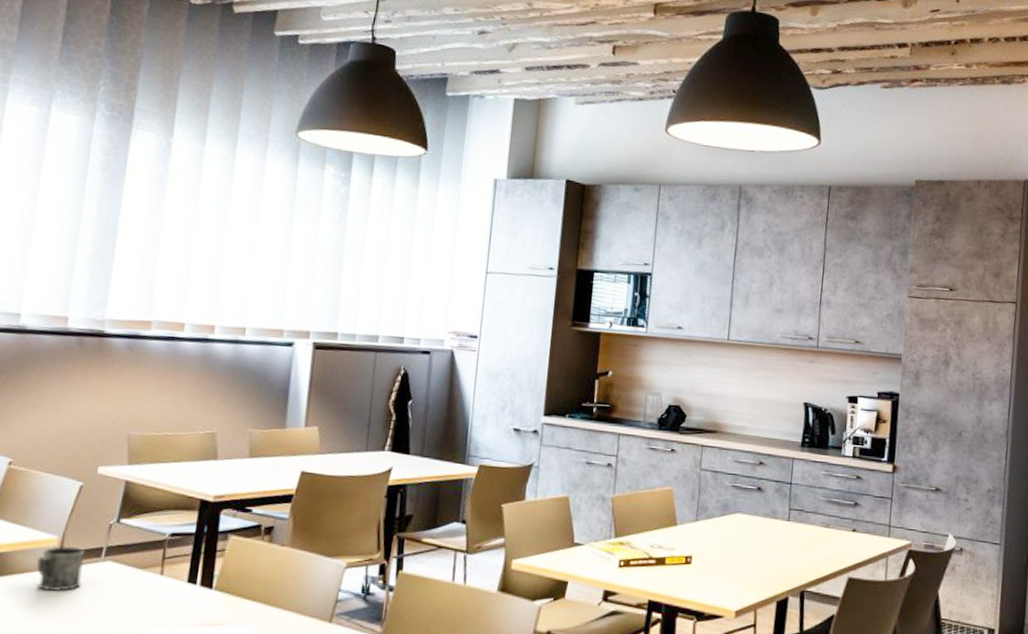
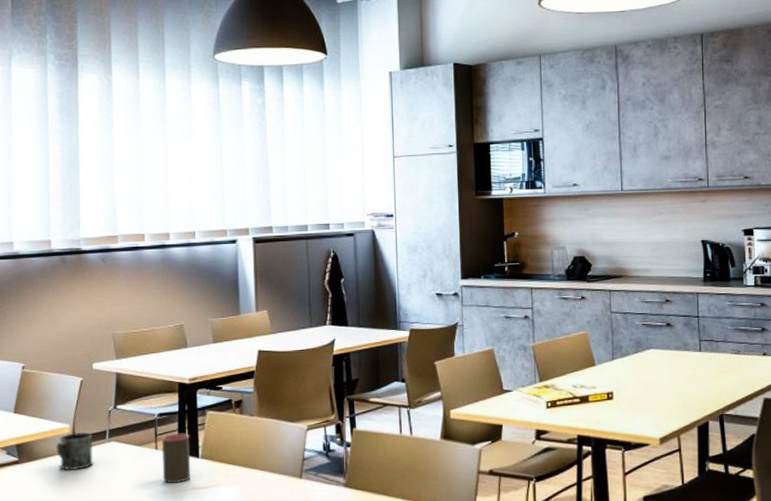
cup: none [164,558,205,618] -> present [162,433,191,484]

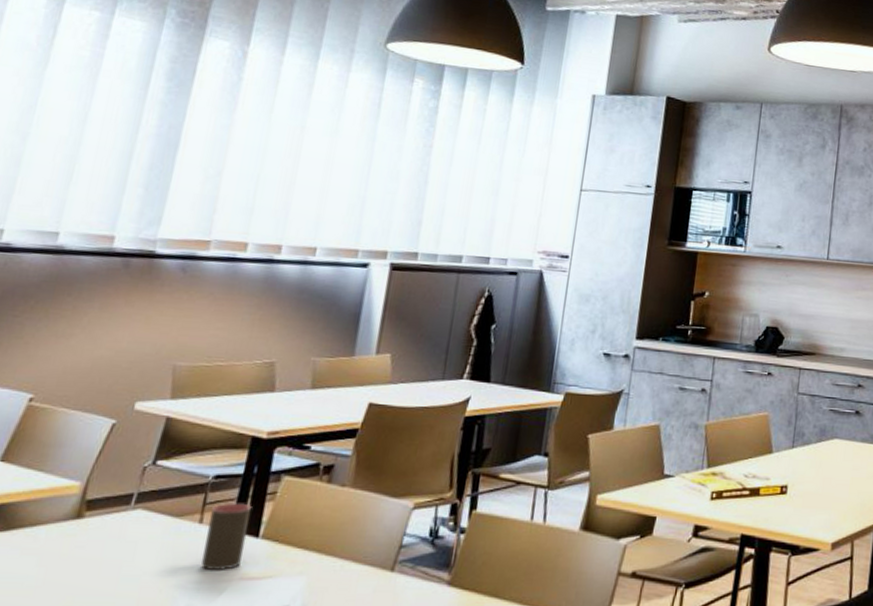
mug: present [55,432,94,470] -> none [51,493,112,546]

